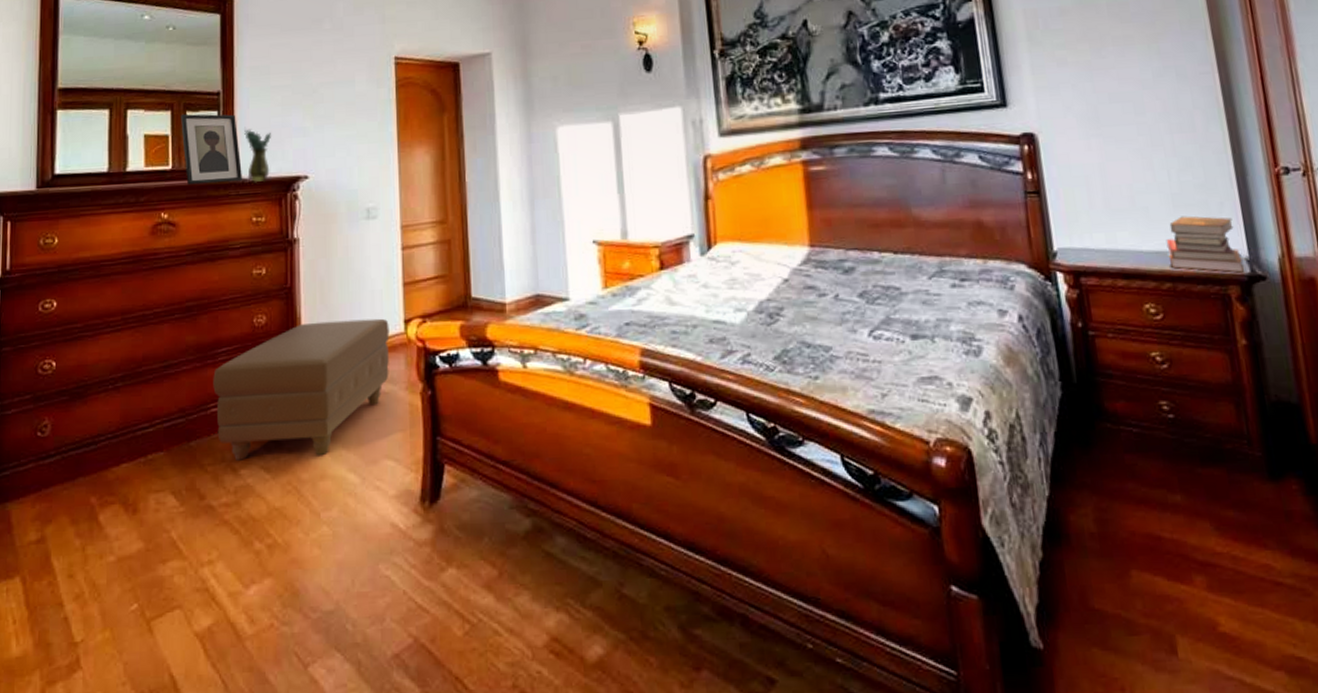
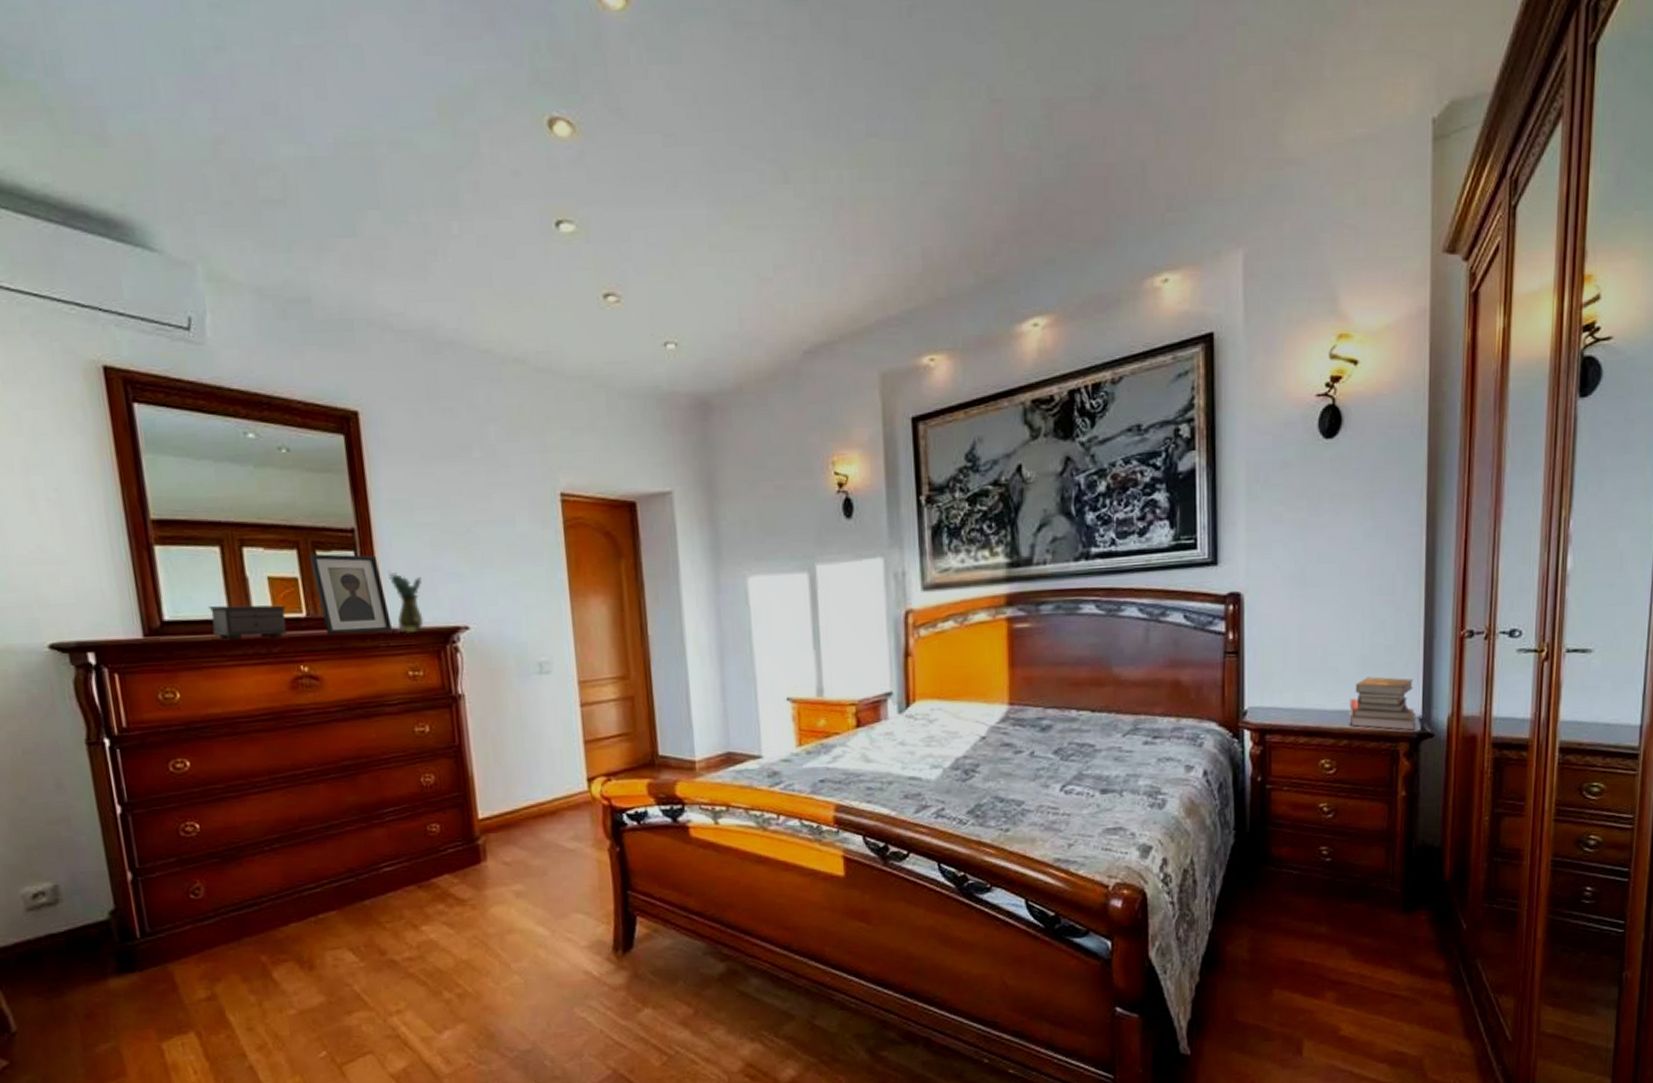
jewelry box: none [92,159,157,191] -> present [209,605,288,640]
ottoman: present [213,318,390,461] -> none [381,776,574,918]

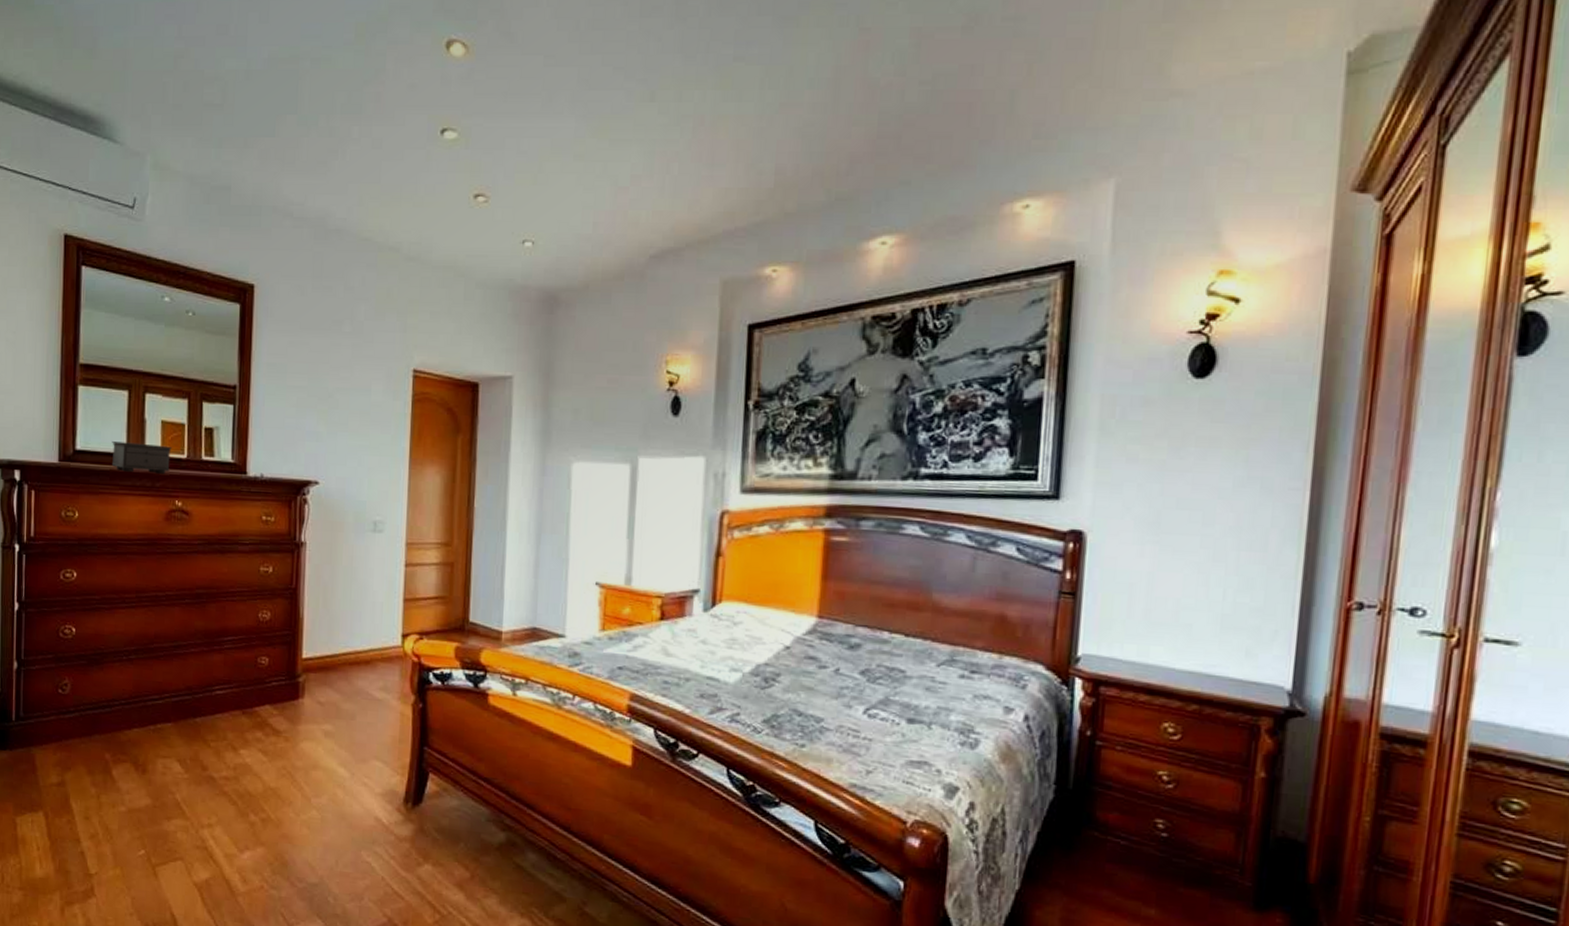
picture frame: present [310,554,393,635] -> none [197,405,255,479]
vase: present [388,571,424,634] -> none [258,426,284,483]
books: present [1349,676,1415,731] -> none [1201,639,1284,706]

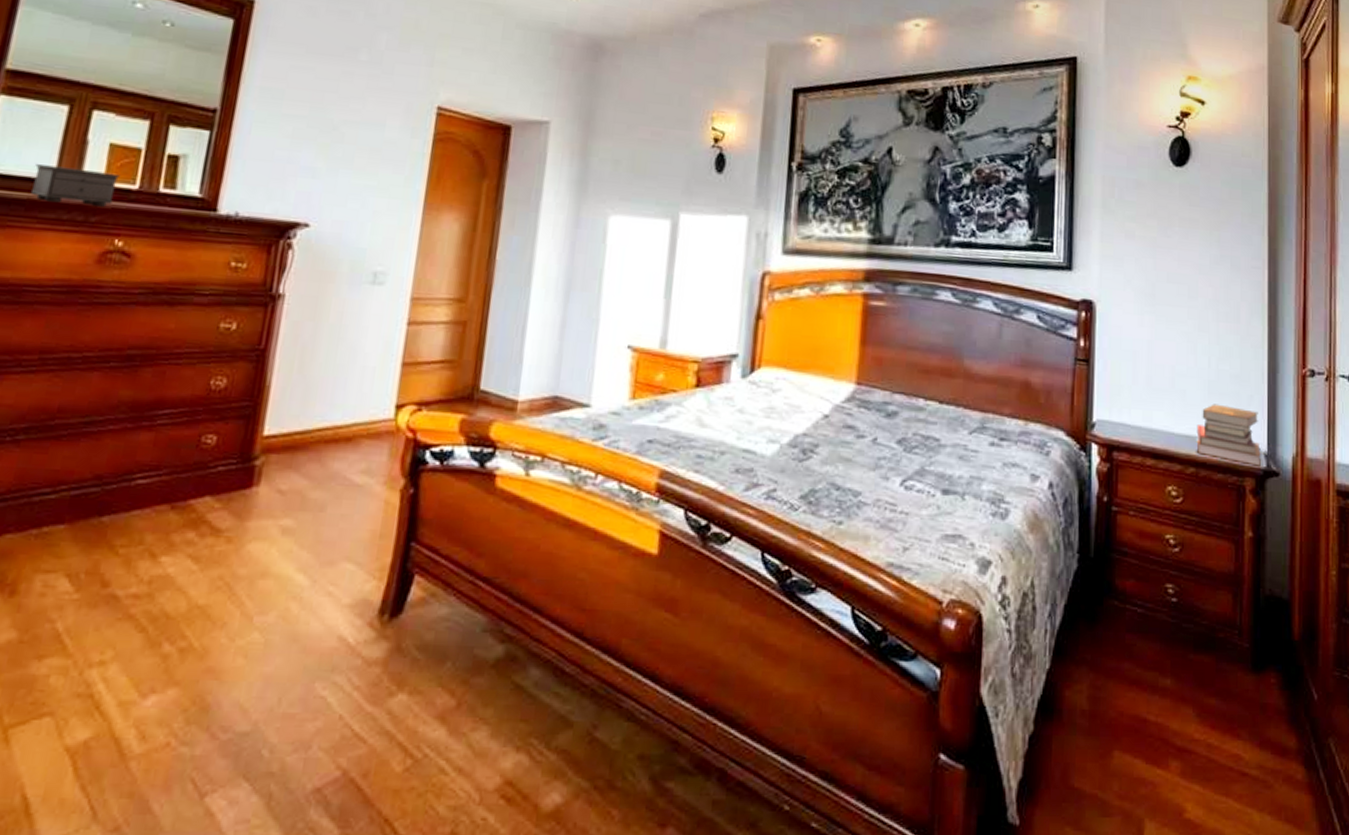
books: none [1201,639,1284,706] -> present [1196,404,1261,466]

